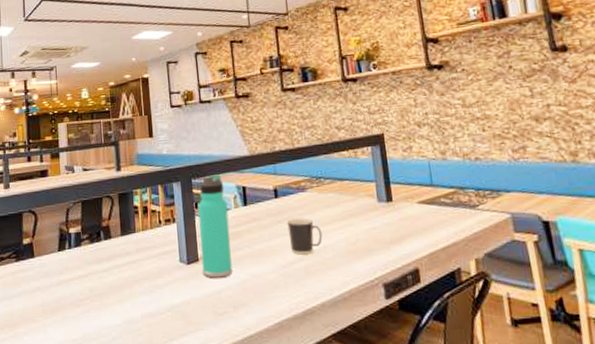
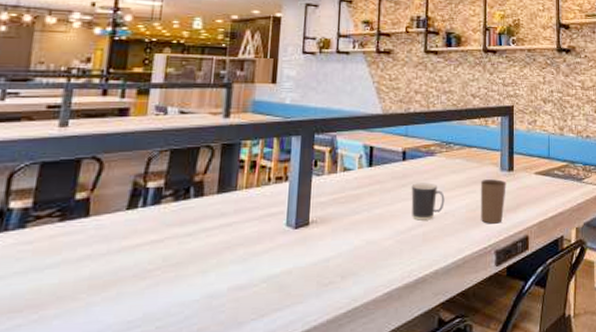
thermos bottle: present [198,174,232,278] -> none [311,131,351,244]
cup: none [357,211,387,257] -> present [480,179,506,224]

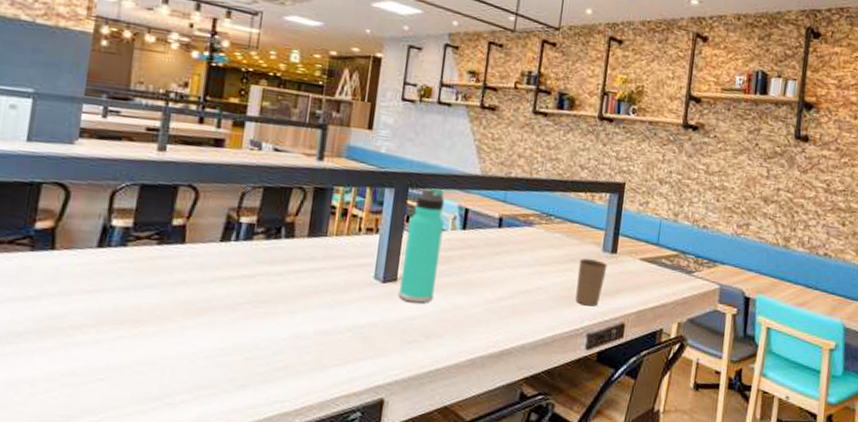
thermos bottle: none [311,131,351,244] -> present [398,188,445,303]
mug: present [411,182,445,221] -> none [503,253,540,293]

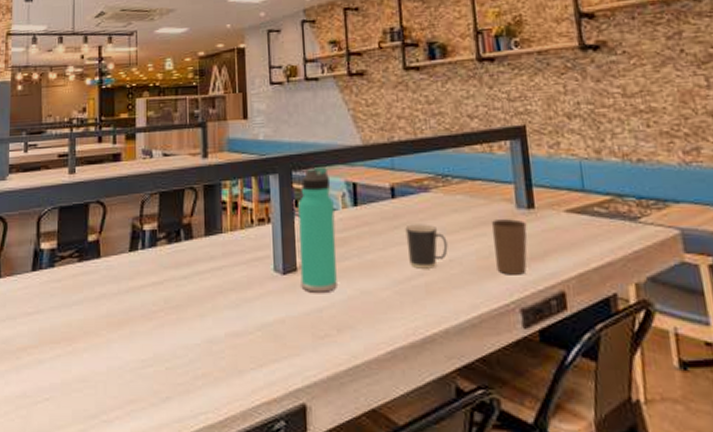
mug: none [503,253,540,293] -> present [405,224,448,269]

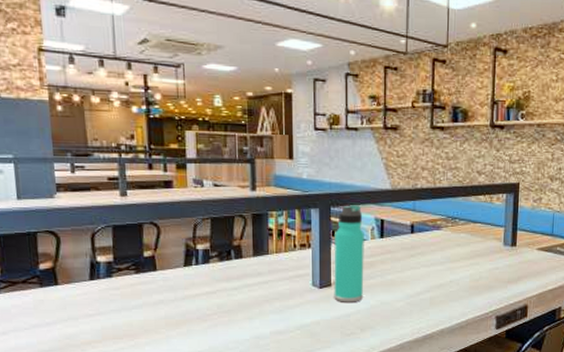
mug: present [405,224,448,269] -> none [419,254,450,287]
cup: present [491,219,528,275] -> none [483,253,509,293]

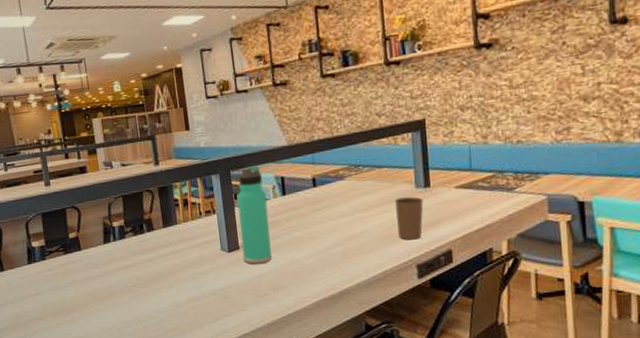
cup: none [483,253,509,293] -> present [394,196,424,240]

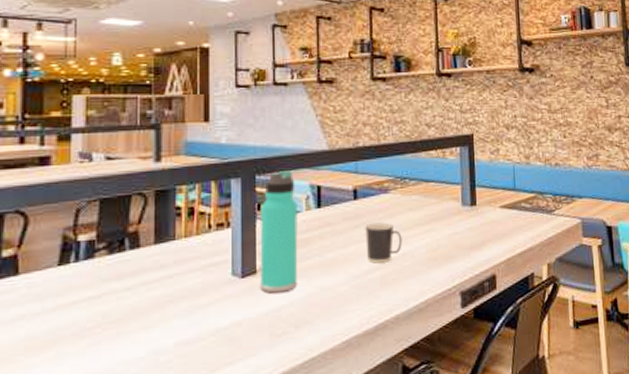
mug: none [325,205,360,241] -> present [365,222,403,263]
cup: present [394,196,424,240] -> none [440,215,469,264]

